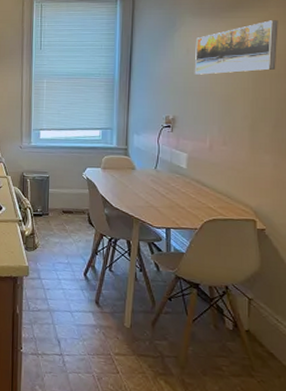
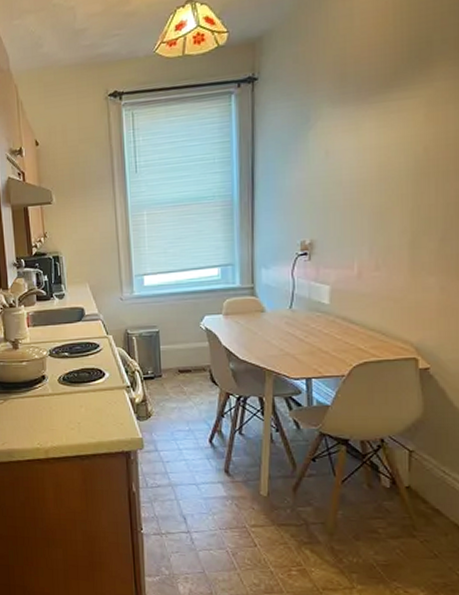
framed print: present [195,20,278,75] -> none [336,98,447,184]

